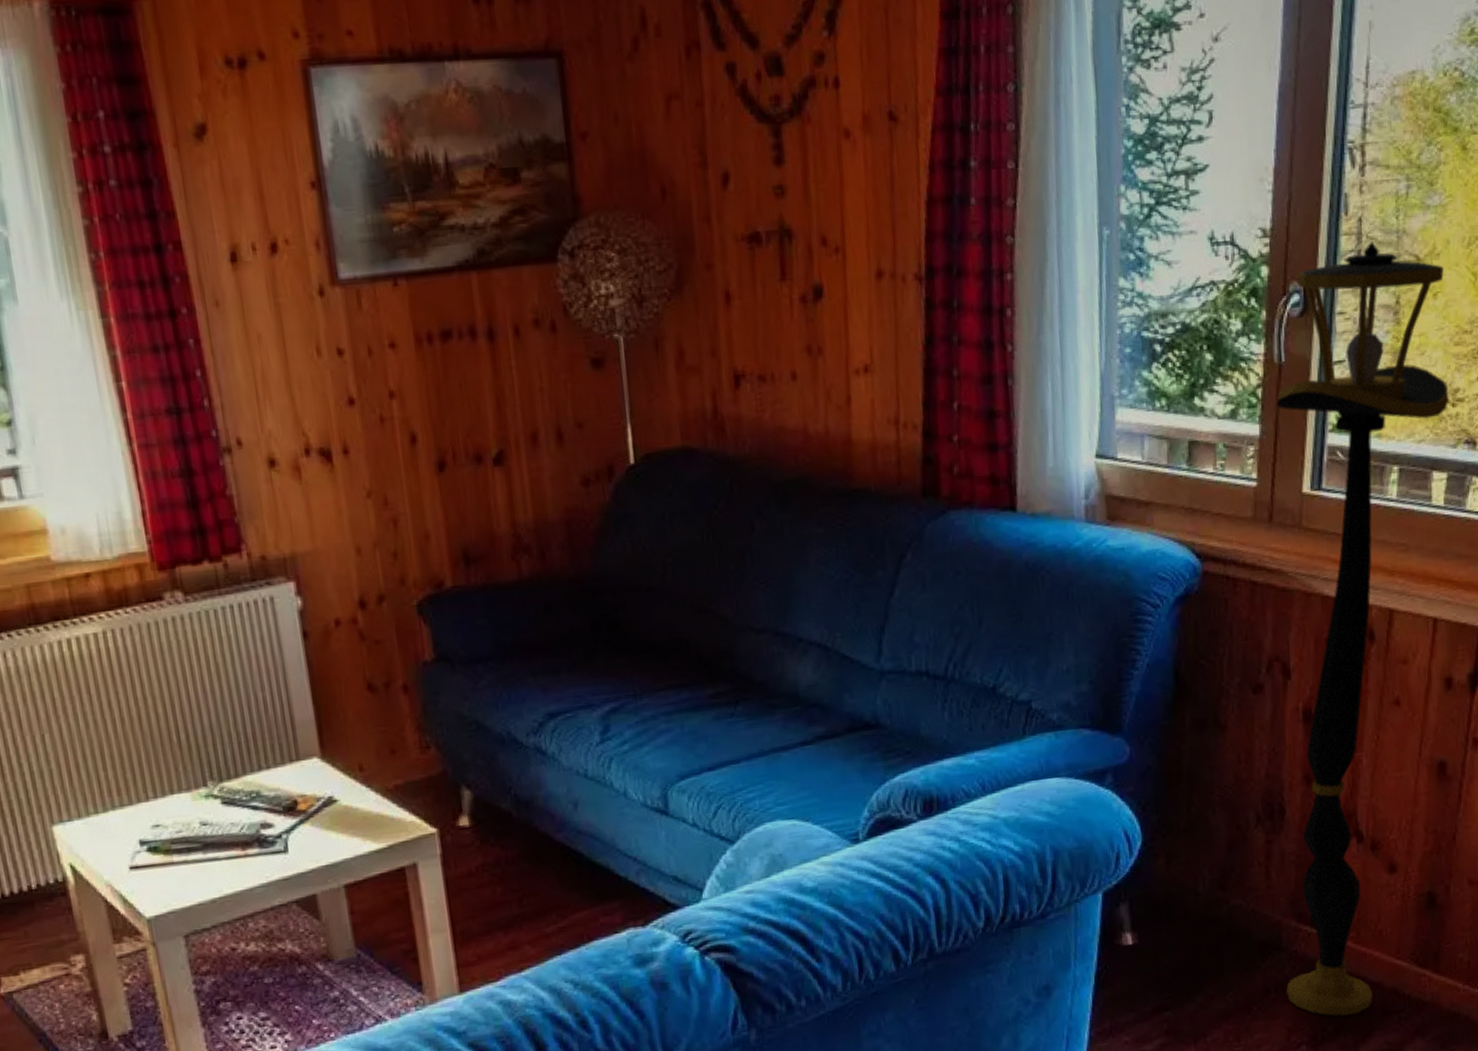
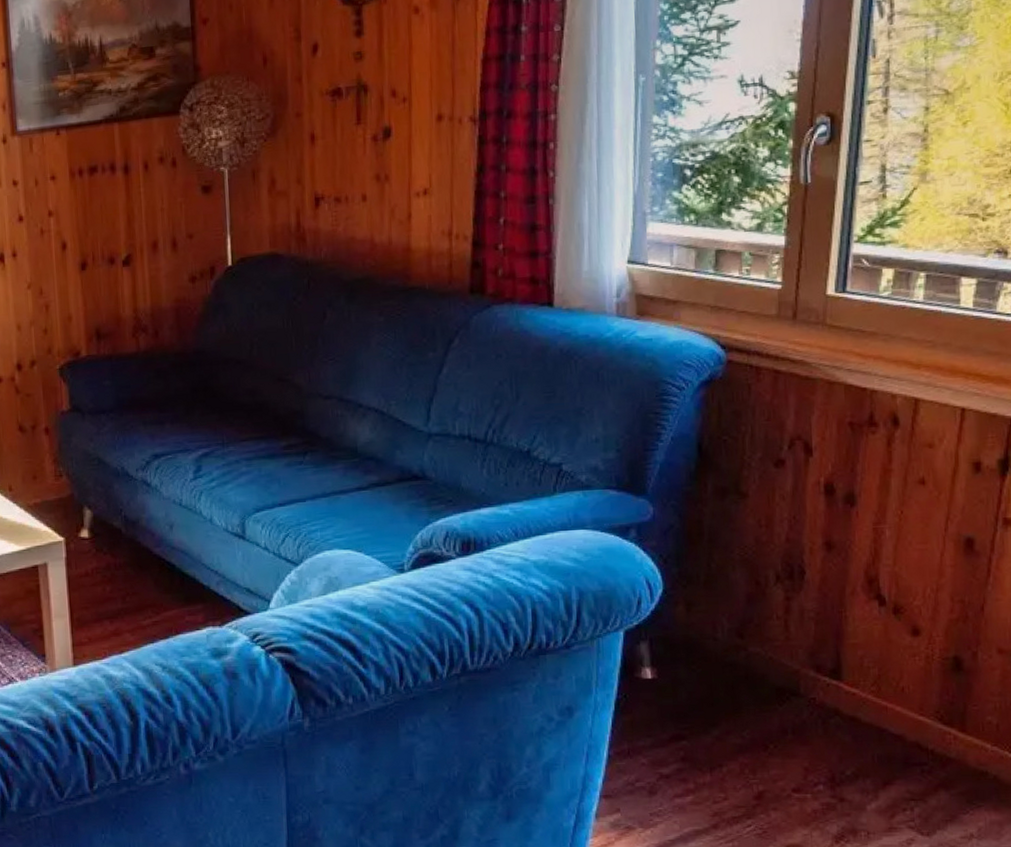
floor lamp: present [1276,241,1449,1016] -> none [802,79,979,762]

